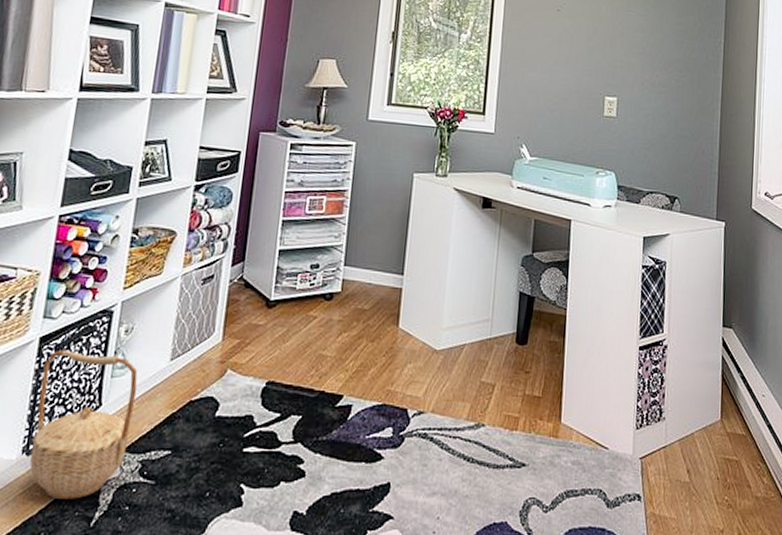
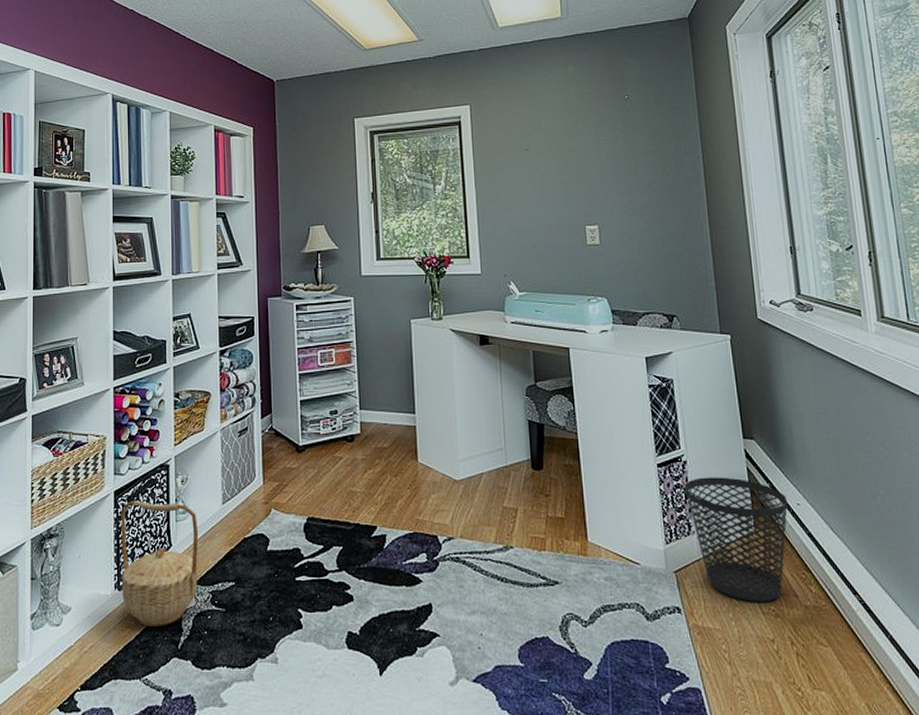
wastebasket: none [661,363,755,492] -> present [684,477,788,602]

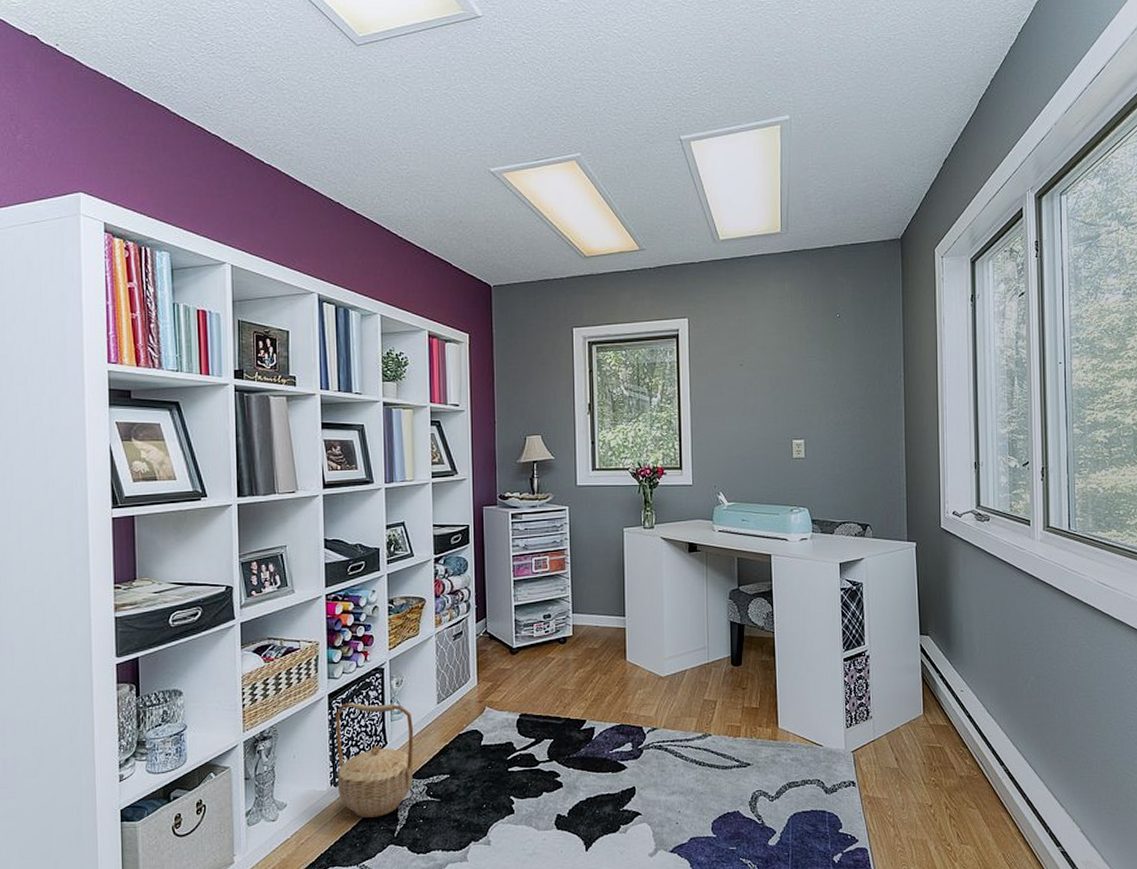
wastebasket: present [684,477,788,602] -> none [865,669,954,775]

